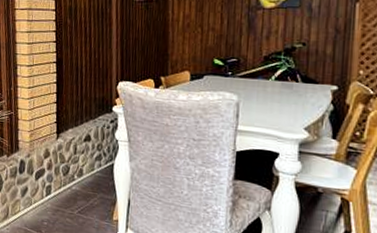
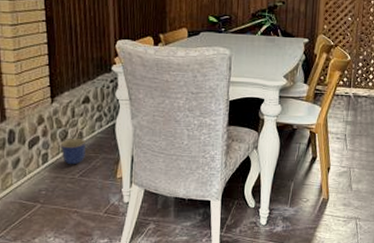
planter: none [63,174,85,201] -> present [61,139,86,165]

